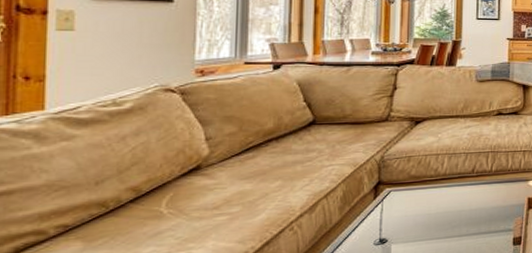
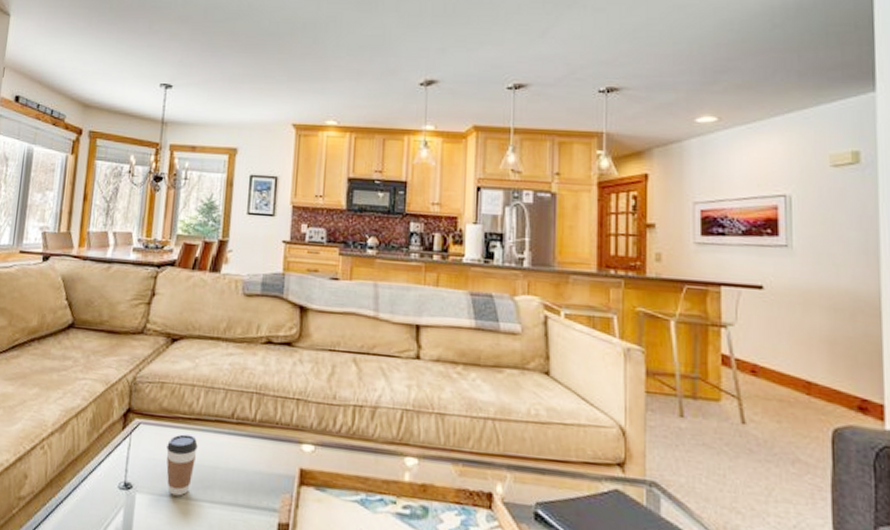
coffee cup: none [417,192,445,239] -> present [166,434,198,496]

